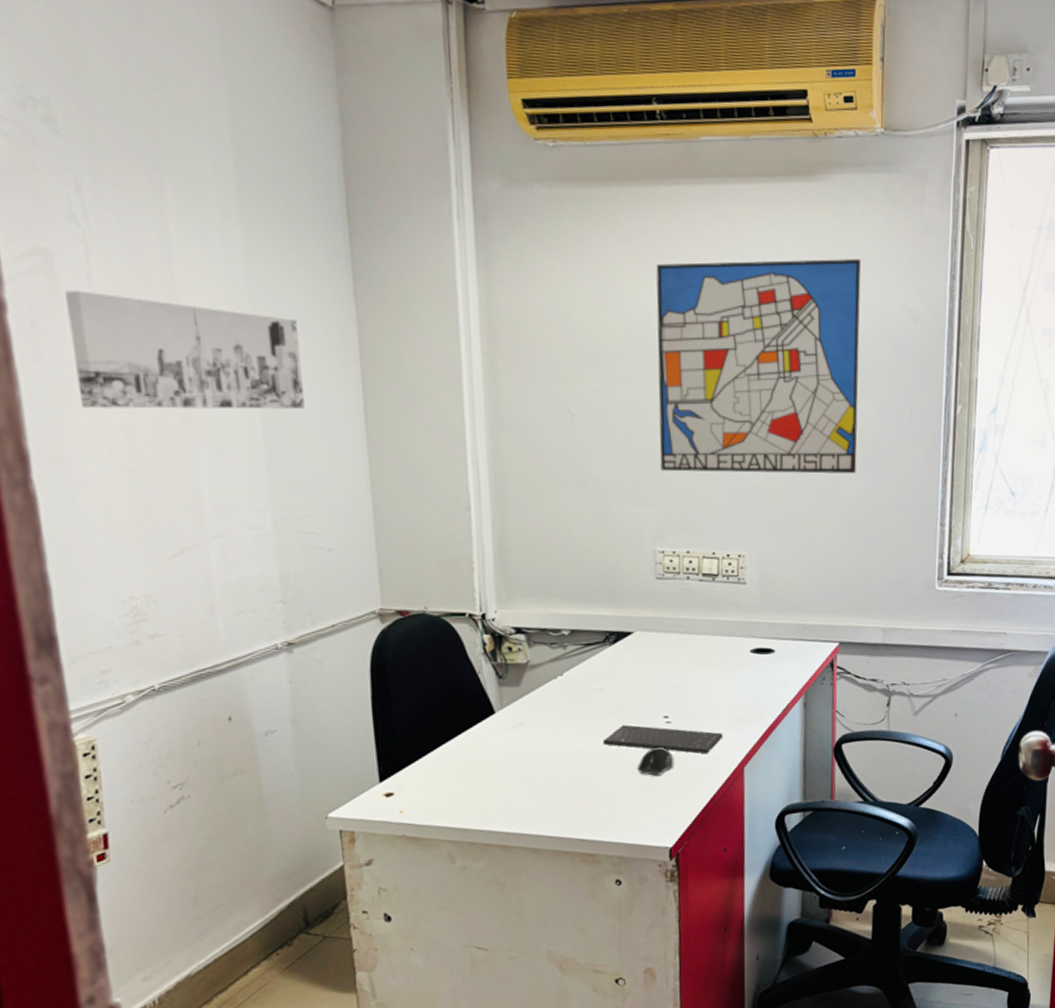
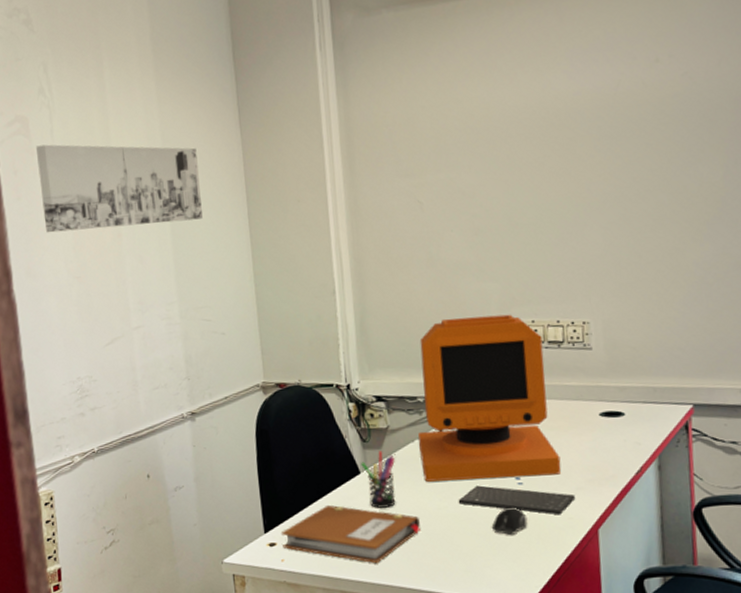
notebook: none [400,748,562,812] -> present [281,504,422,564]
pen holder: none [496,688,536,751] -> present [361,451,396,508]
computer monitor: none [562,543,711,722] -> present [418,314,562,482]
wall art: present [656,259,861,474] -> none [492,30,702,248]

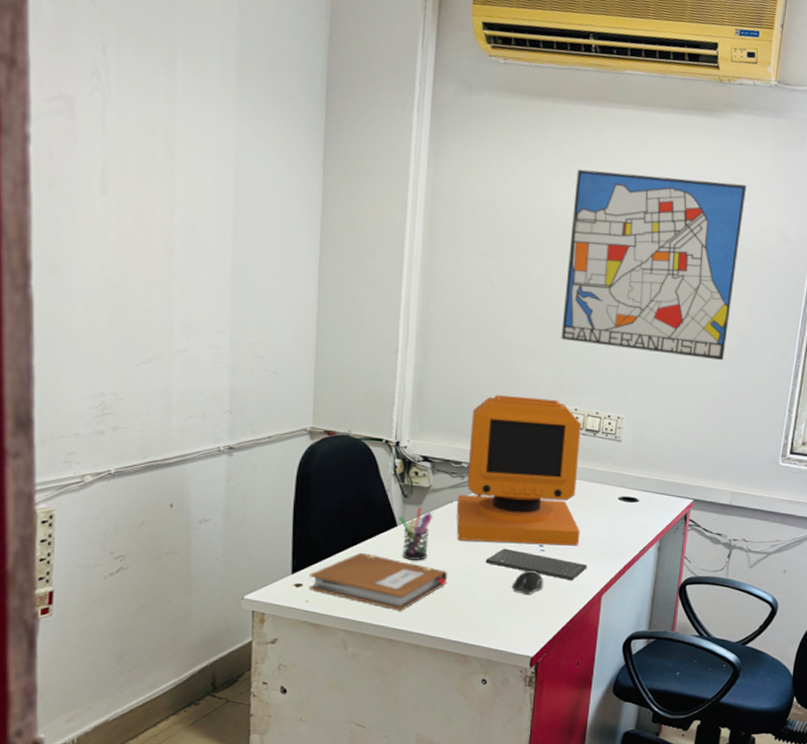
wall art: present [35,144,203,233] -> none [80,132,272,253]
wall art: none [492,30,702,248] -> present [561,169,746,361]

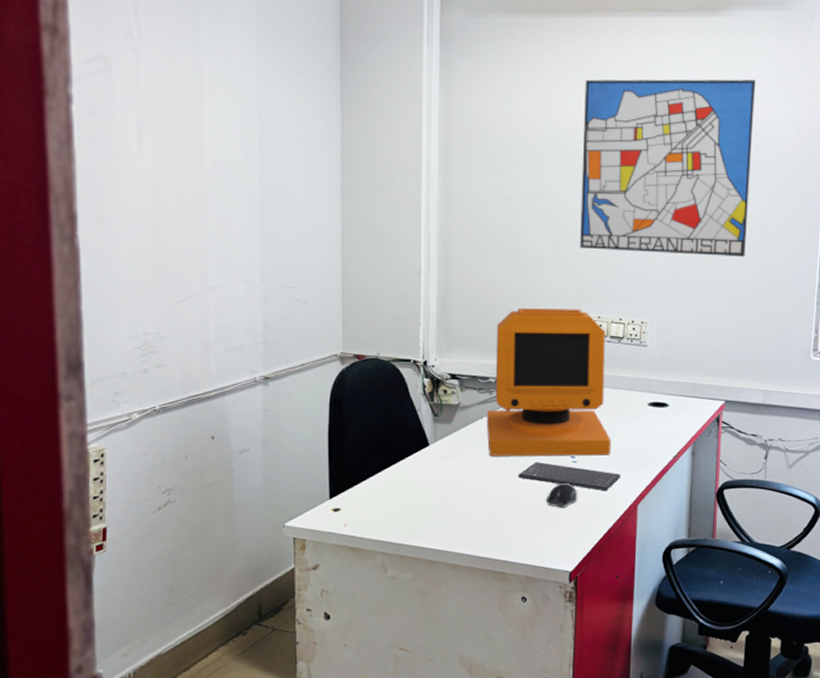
notebook: present [309,552,448,611] -> none [347,473,482,531]
pen holder: present [399,507,434,560] -> none [431,425,464,479]

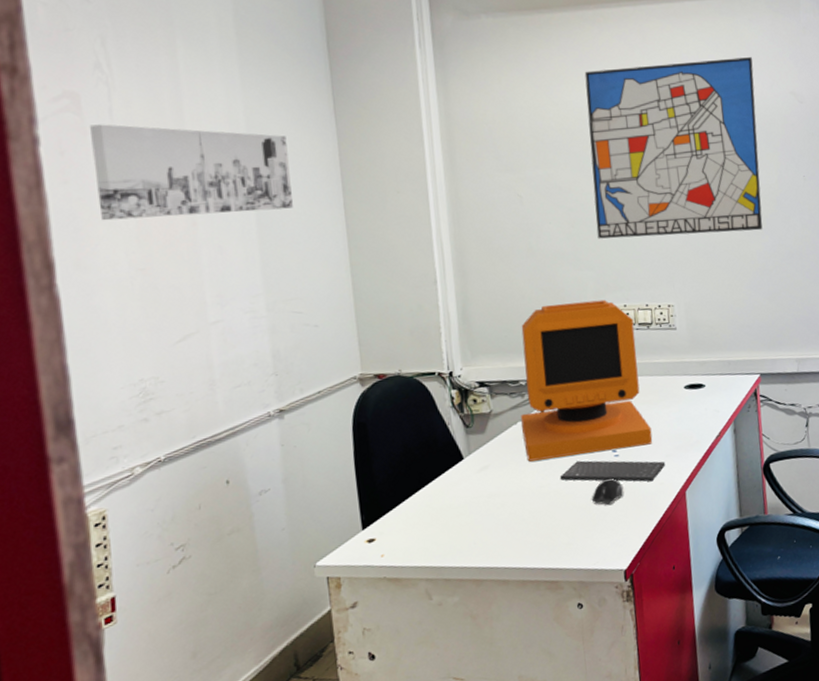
wall art: none [117,89,294,187] -> present [89,124,293,221]

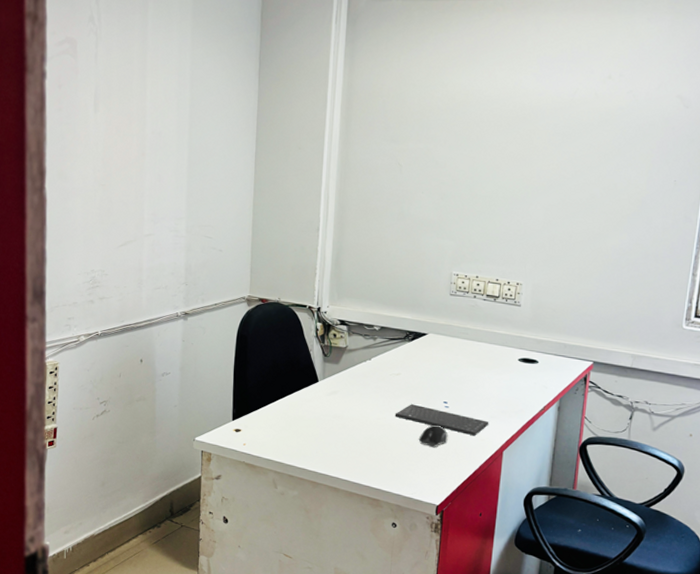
wall art: present [89,124,293,221] -> none [80,66,219,151]
computer monitor: present [521,299,653,462] -> none [369,264,482,404]
wall art: present [584,57,763,239] -> none [462,56,643,227]

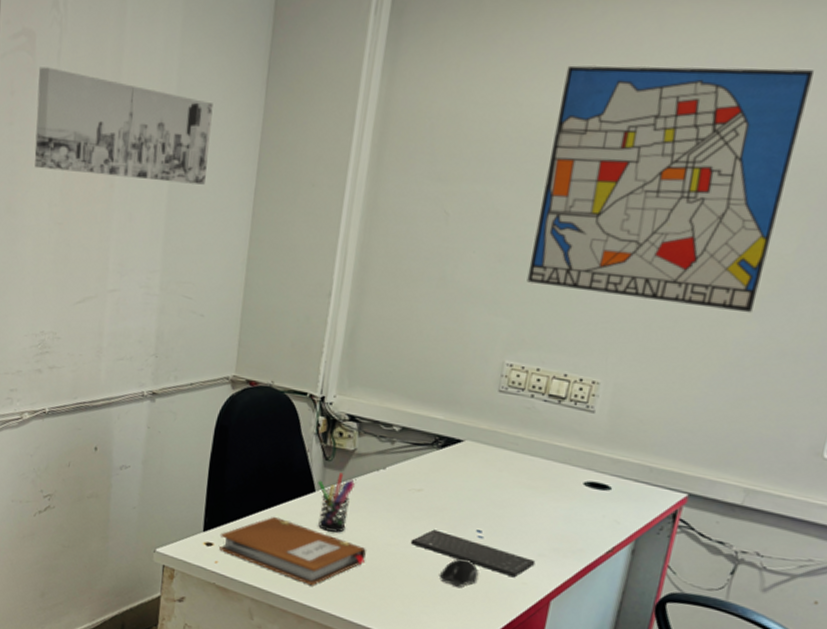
wall art: none [80,66,219,151] -> present [34,67,213,185]
notebook: none [246,403,362,457] -> present [219,516,366,586]
pen holder: none [320,365,349,412] -> present [318,473,356,533]
wall art: none [462,56,643,227] -> present [526,65,814,313]

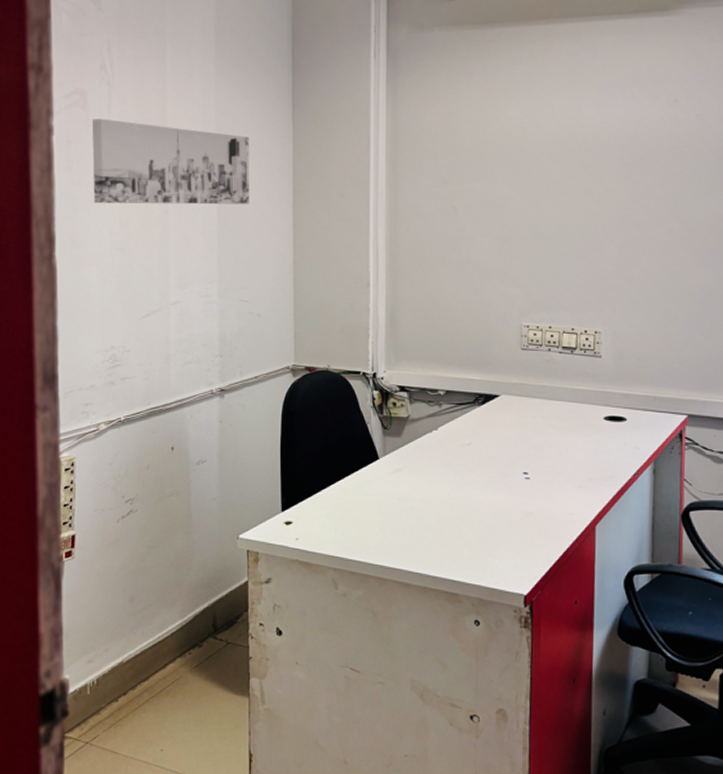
notebook: present [219,516,366,586] -> none [298,487,433,547]
pen holder: present [318,473,356,533] -> none [380,439,414,493]
keyboard: present [410,529,536,578] -> none [469,477,577,510]
computer mouse: present [440,558,479,587] -> none [499,500,532,526]
wall art: present [526,65,814,313] -> none [528,78,710,263]

